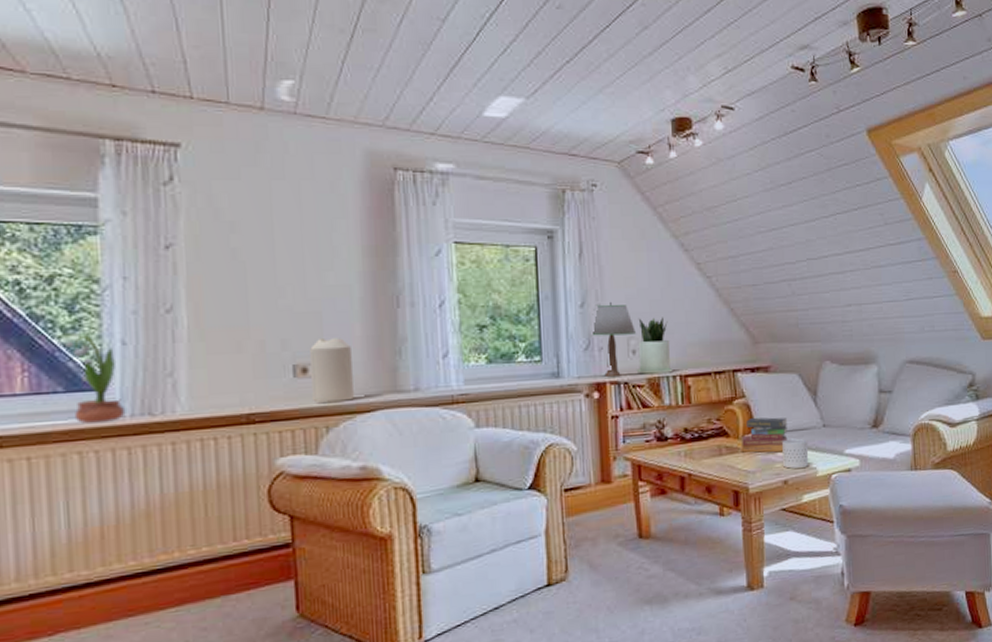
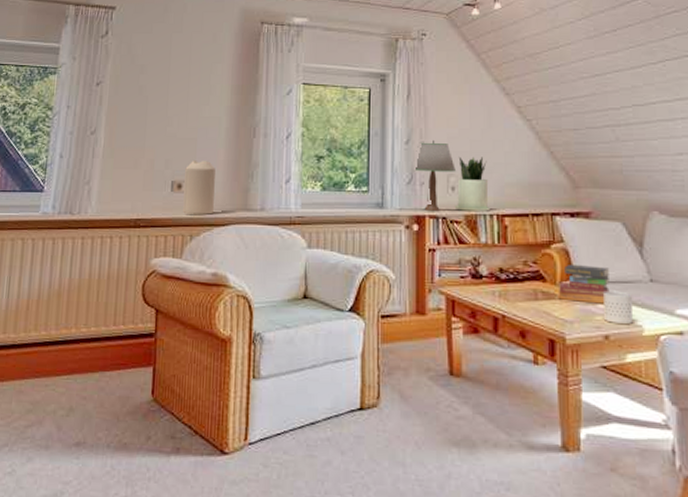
potted flower: present [65,333,126,424] -> none [23,147,56,217]

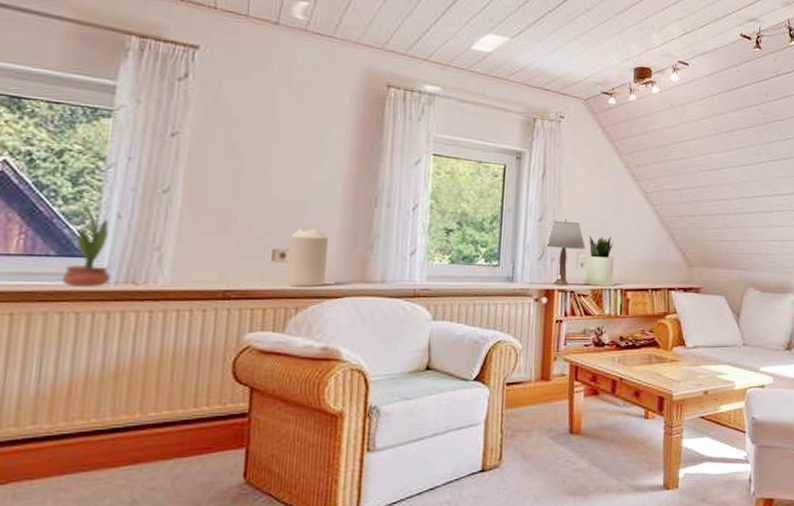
potted flower: none [23,147,56,217] -> present [61,204,111,287]
books: present [558,264,610,304] -> none [668,332,712,365]
mug: present [602,290,634,325] -> none [704,354,729,382]

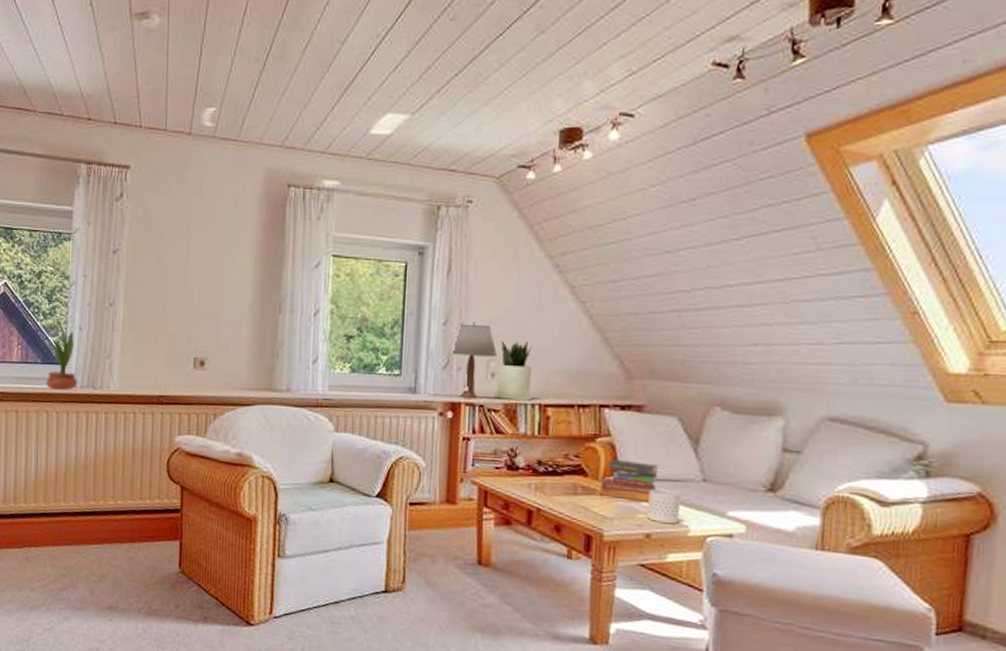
candle: present [287,228,328,287] -> none [206,337,239,394]
books: none [668,332,712,365] -> present [599,459,658,502]
mug: none [704,354,729,382] -> present [646,488,682,525]

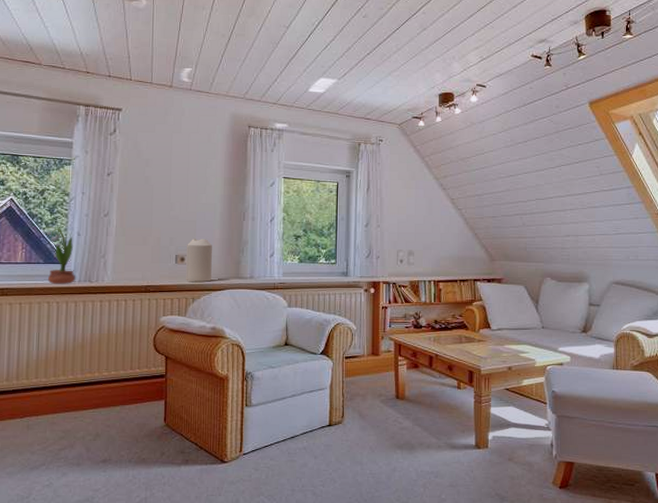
candle: none [206,337,239,394] -> present [186,239,212,283]
table lamp: present [451,321,497,399] -> none [372,223,403,279]
planter: present [493,340,533,400] -> none [402,237,429,278]
books: present [599,459,658,502] -> none [476,316,513,345]
mug: present [646,488,682,525] -> none [508,335,530,359]

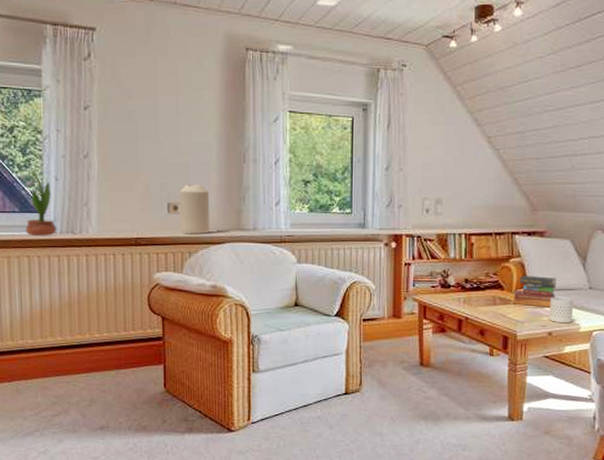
books: none [476,316,513,345] -> present [513,275,556,307]
mug: none [508,335,530,359] -> present [548,296,574,324]

